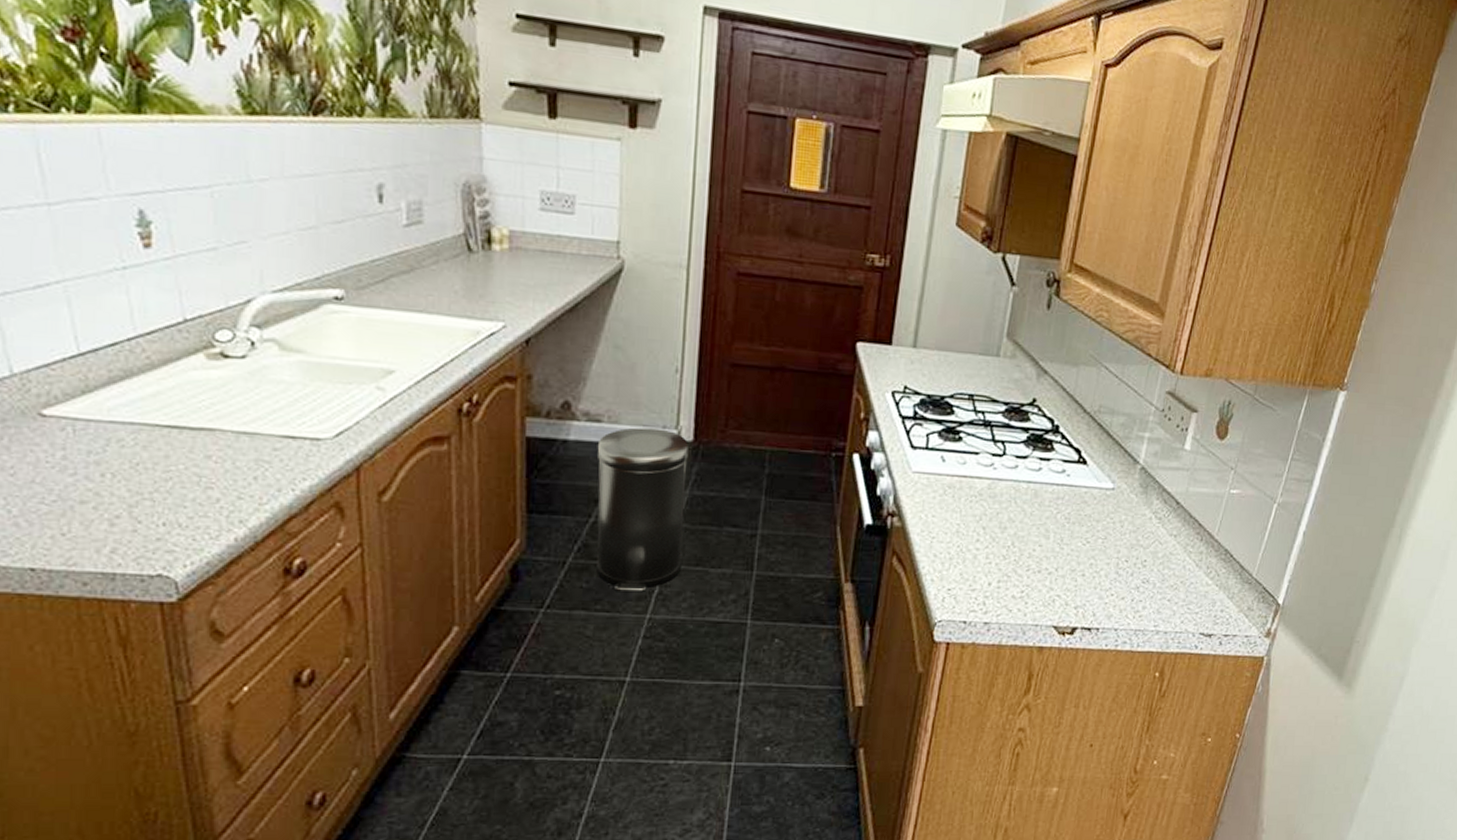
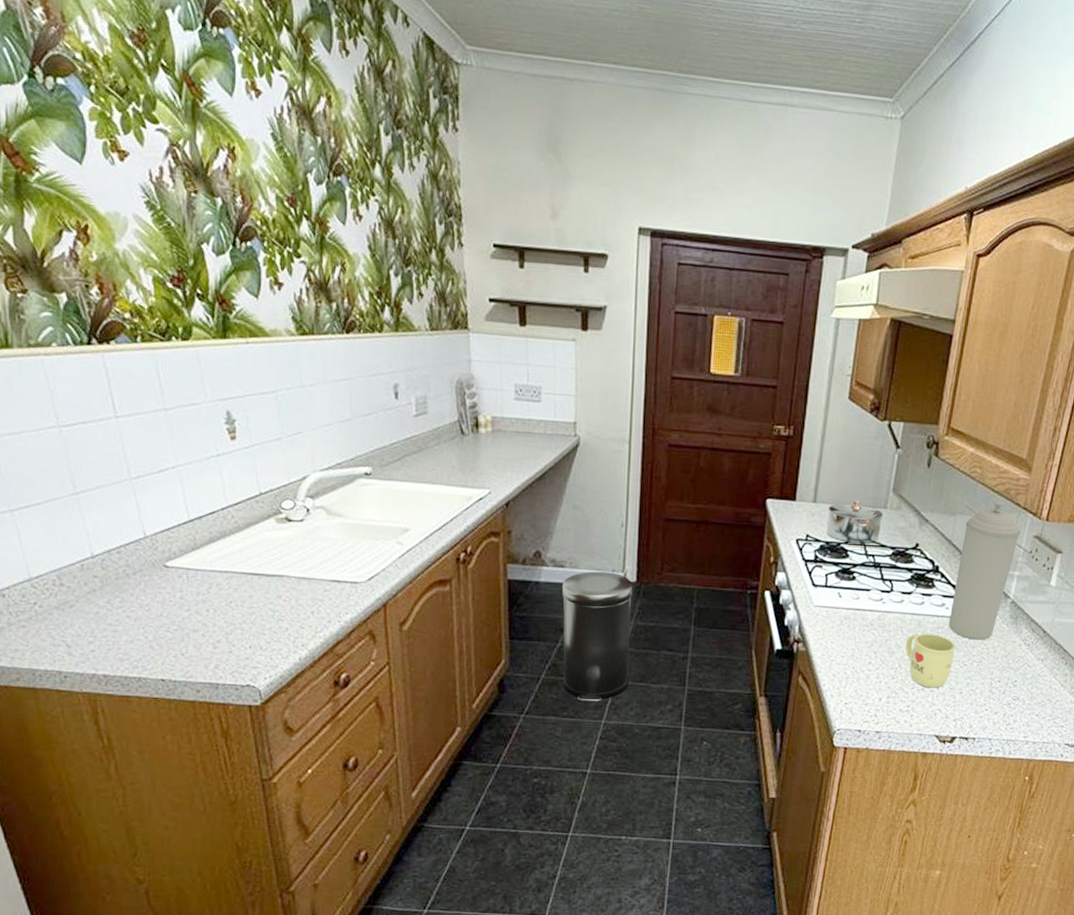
cooking pot: none [928,345,996,399] -> present [826,500,884,545]
mug: none [1019,504,1079,570] -> present [905,633,957,688]
canister: none [1069,350,1152,513] -> present [948,501,1021,640]

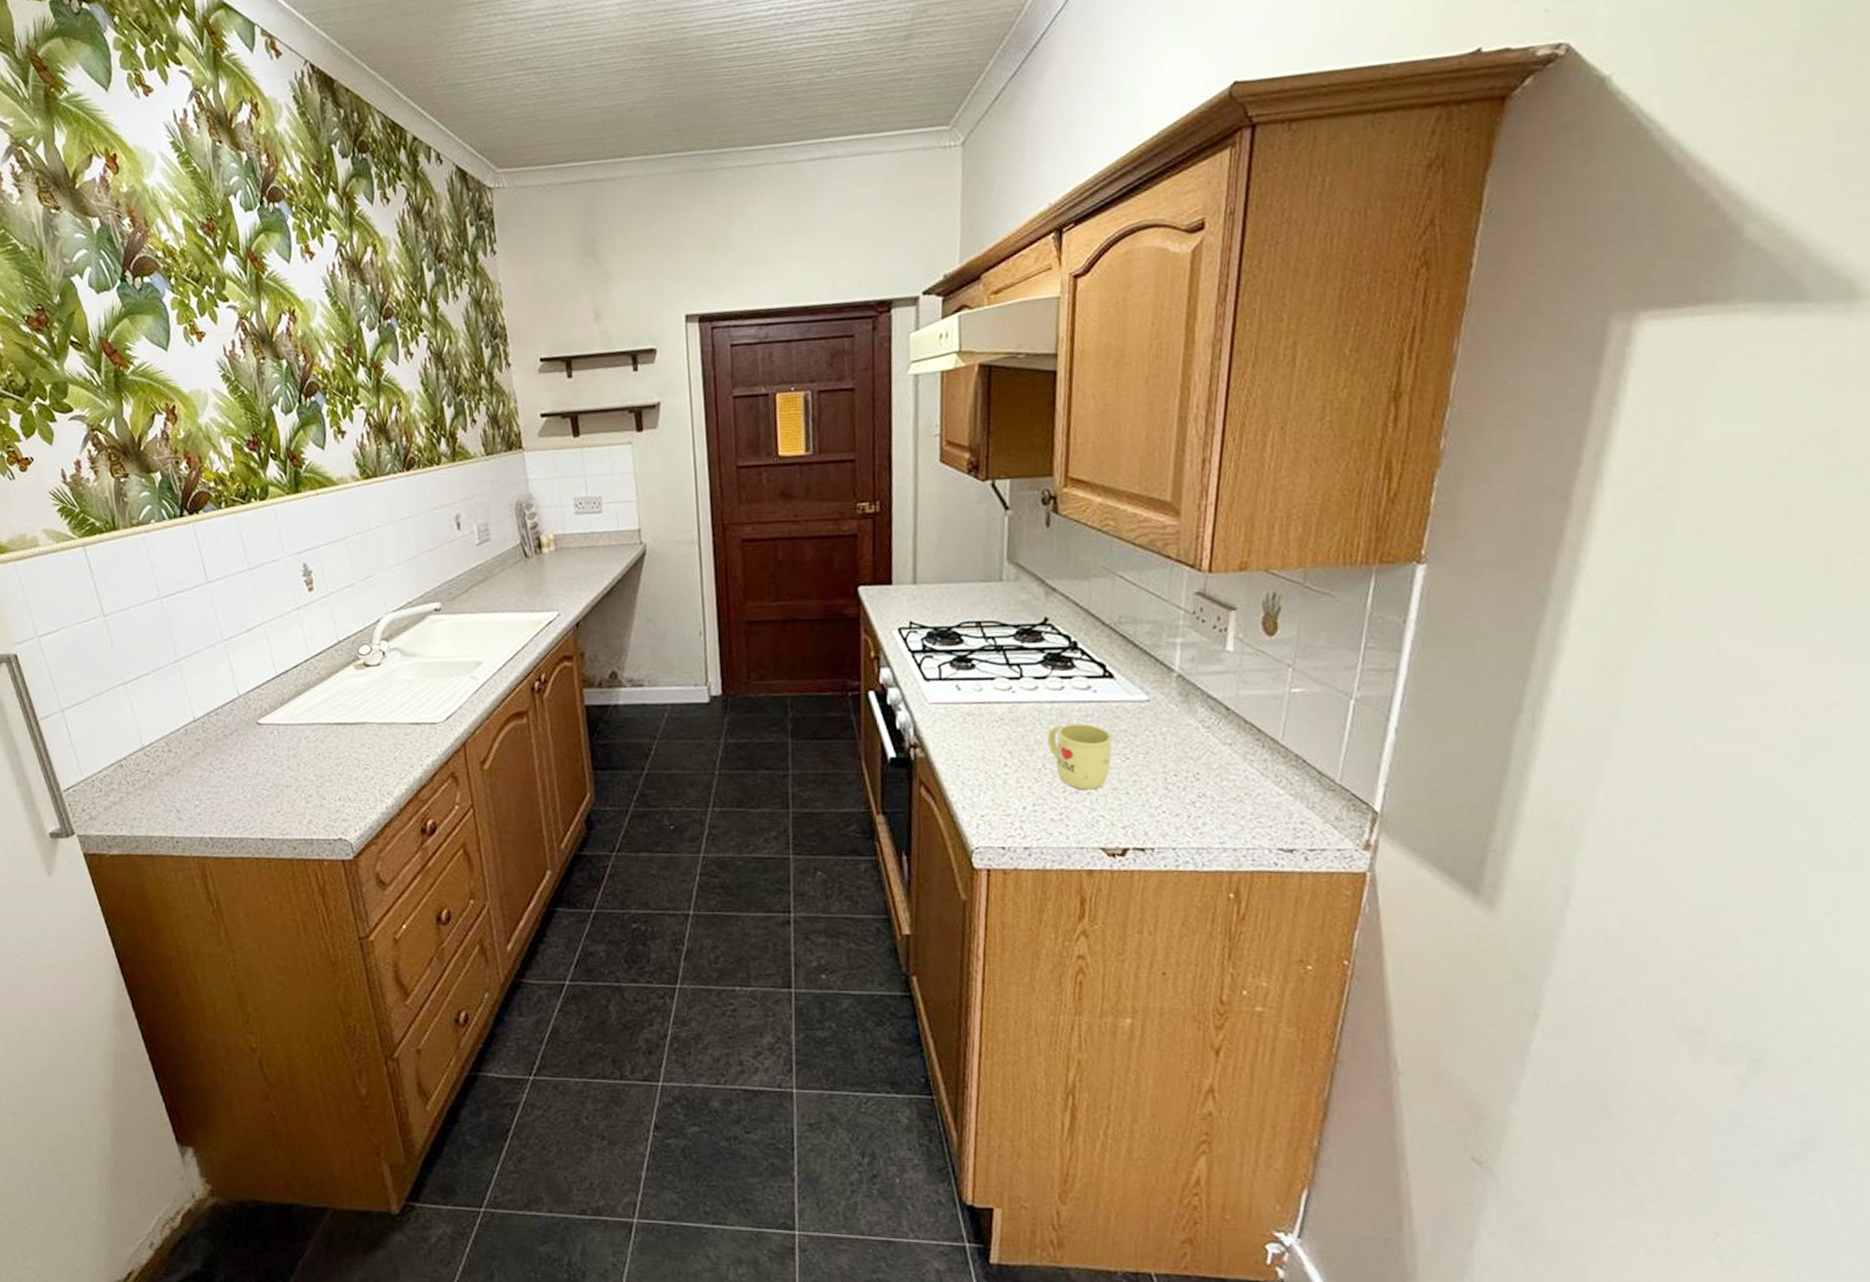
pedal bin: present [562,571,633,703] -> none [642,687,725,835]
cooking pot: present [826,500,884,545] -> none [932,575,1000,627]
canister: present [948,501,1021,640] -> none [1098,556,1178,727]

